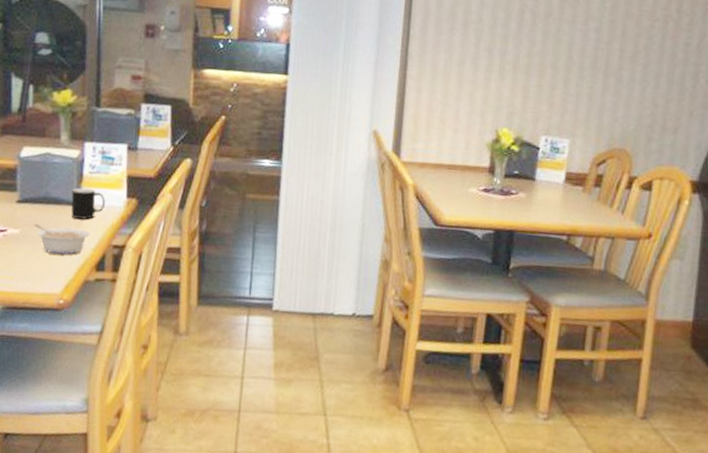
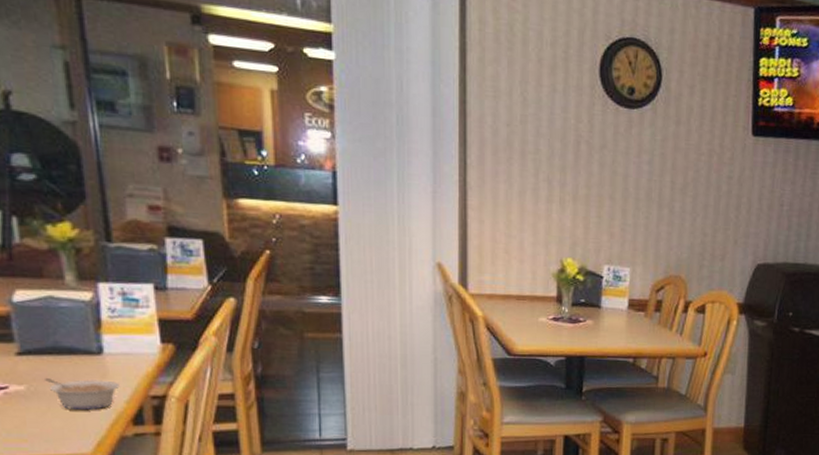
cup: present [70,188,105,220] -> none [89,334,134,369]

